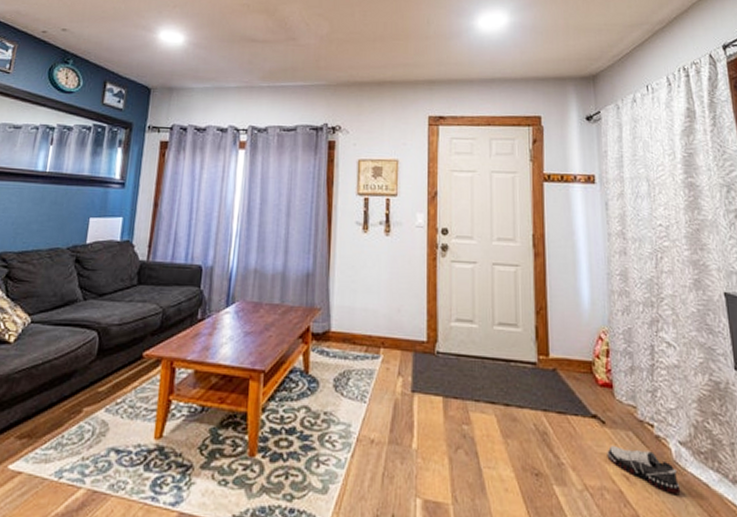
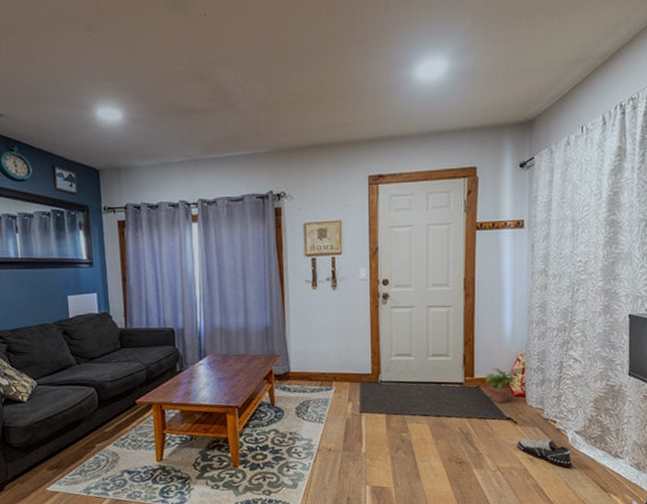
potted plant: none [561,345,603,395] -> present [484,367,520,404]

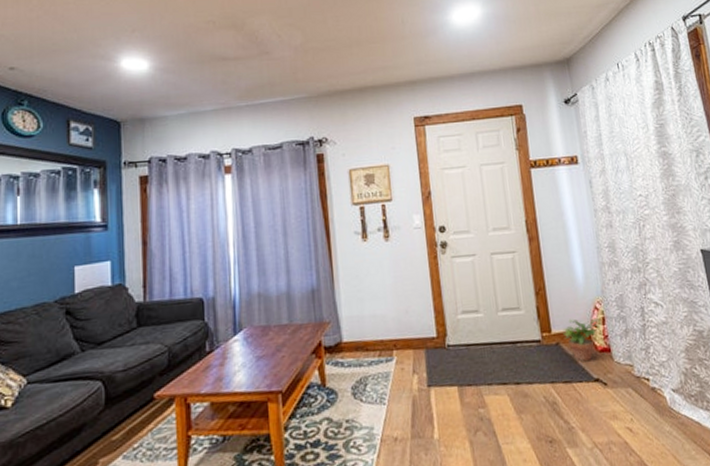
shoe: present [517,438,573,468] -> none [611,402,677,437]

